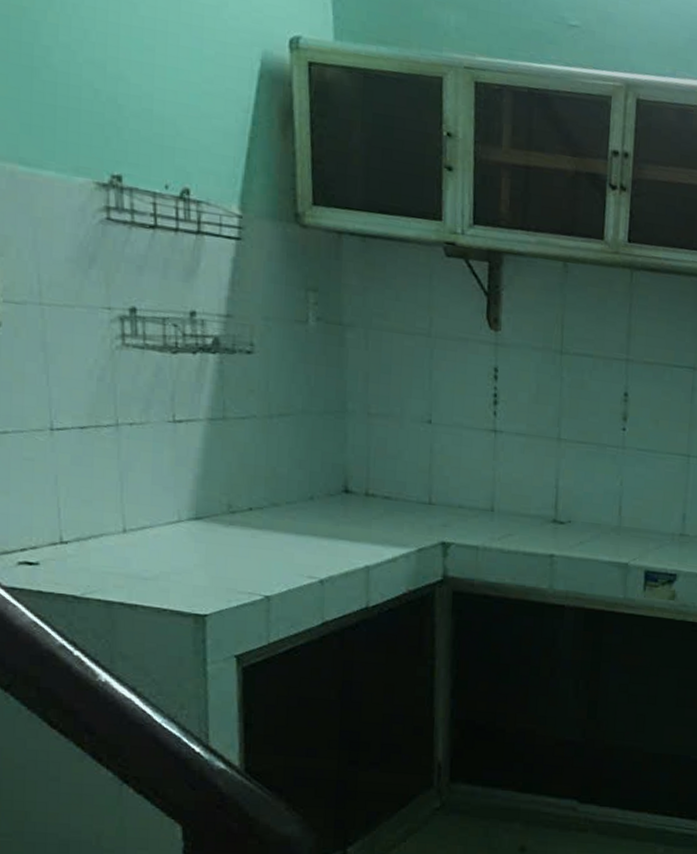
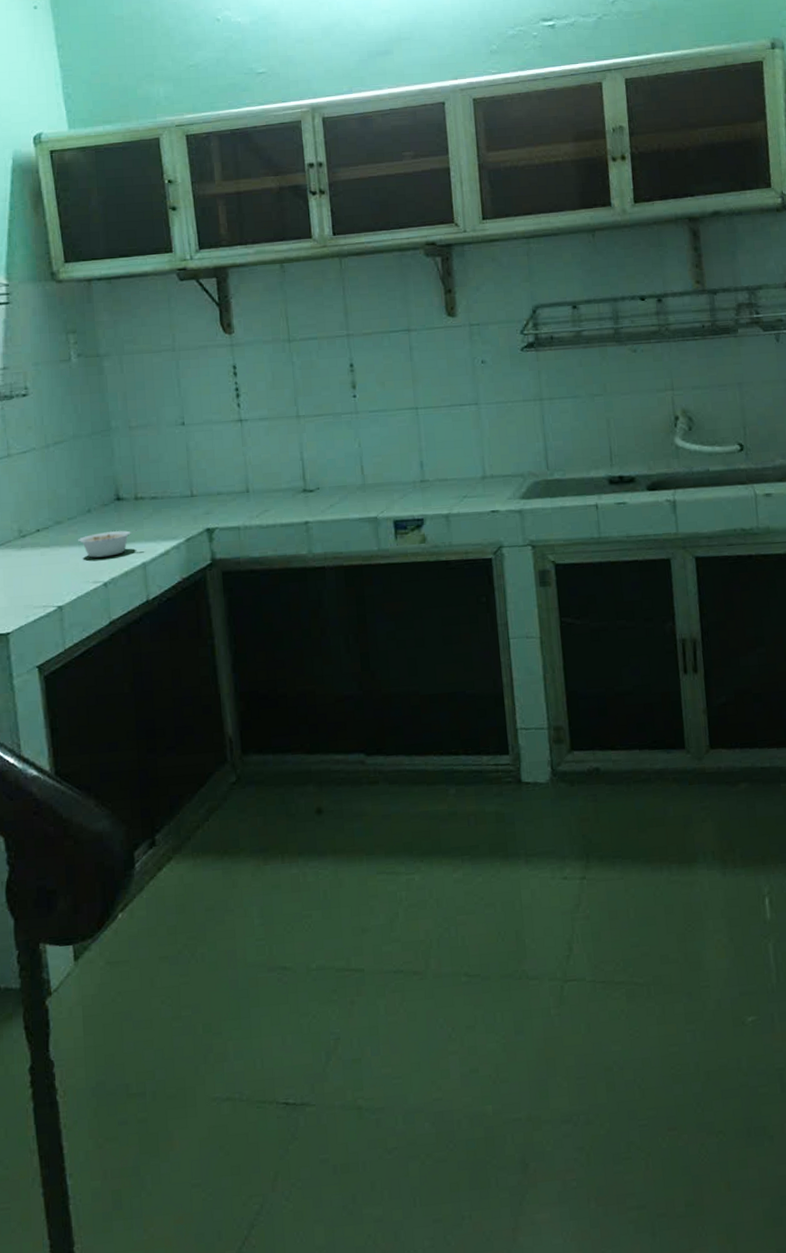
legume: none [295,524,365,553] -> present [78,529,138,558]

